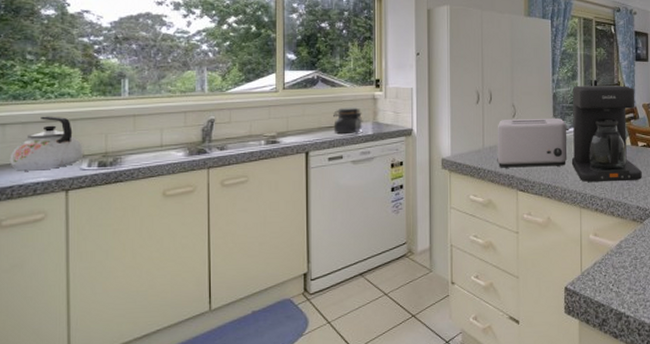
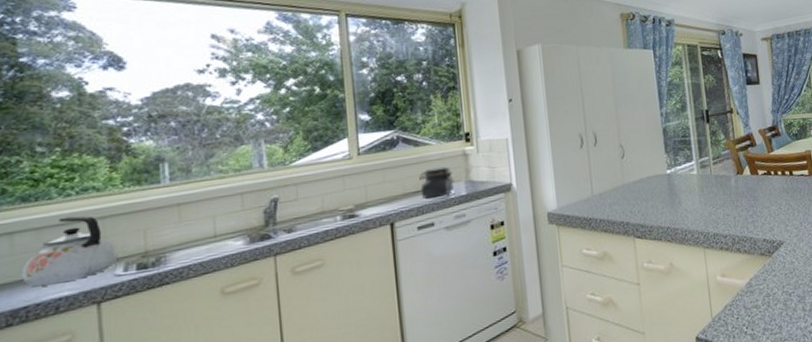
toaster: present [497,118,570,168] -> none [605,154,685,216]
coffee maker: present [571,85,642,182] -> none [683,112,766,220]

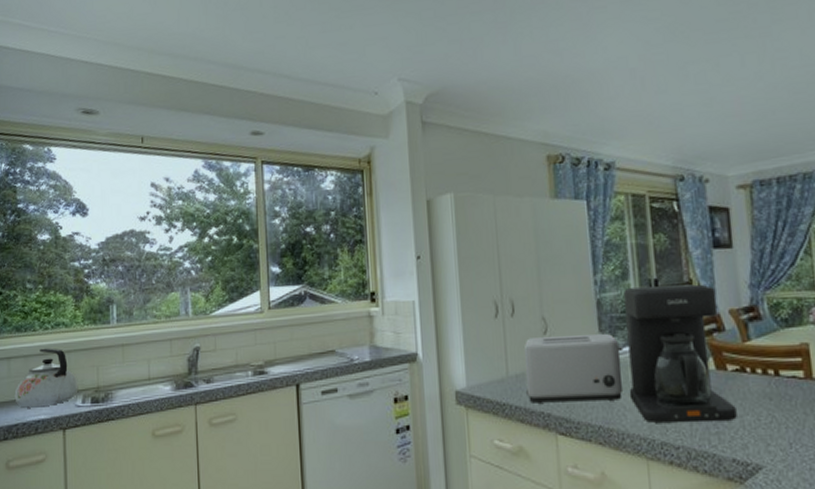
jar: present [419,166,454,198] -> none [324,328,359,361]
toaster: none [605,154,685,216] -> present [523,334,624,403]
coffee maker: none [683,112,766,220] -> present [624,284,737,423]

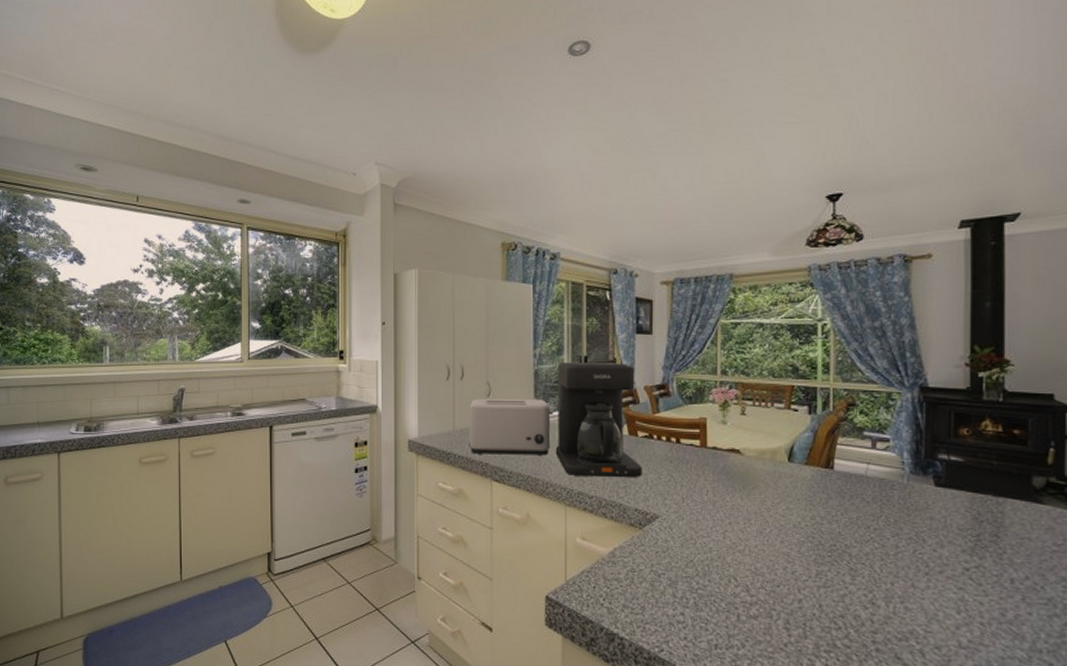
kettle: present [14,348,79,408] -> none [13,380,73,432]

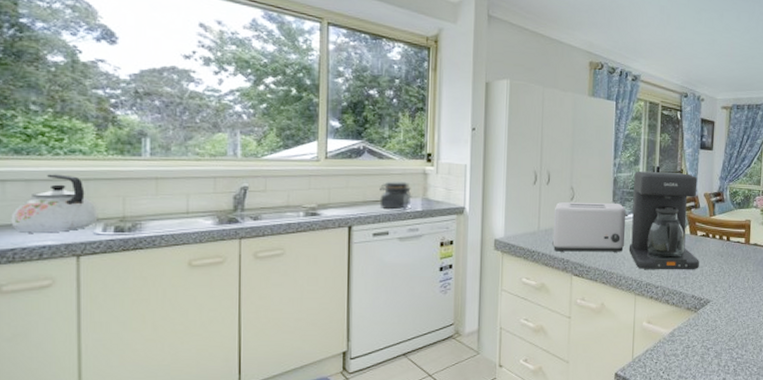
kettle: none [13,380,73,432] -> present [11,174,98,233]
jar: none [297,380,327,408] -> present [379,181,412,209]

